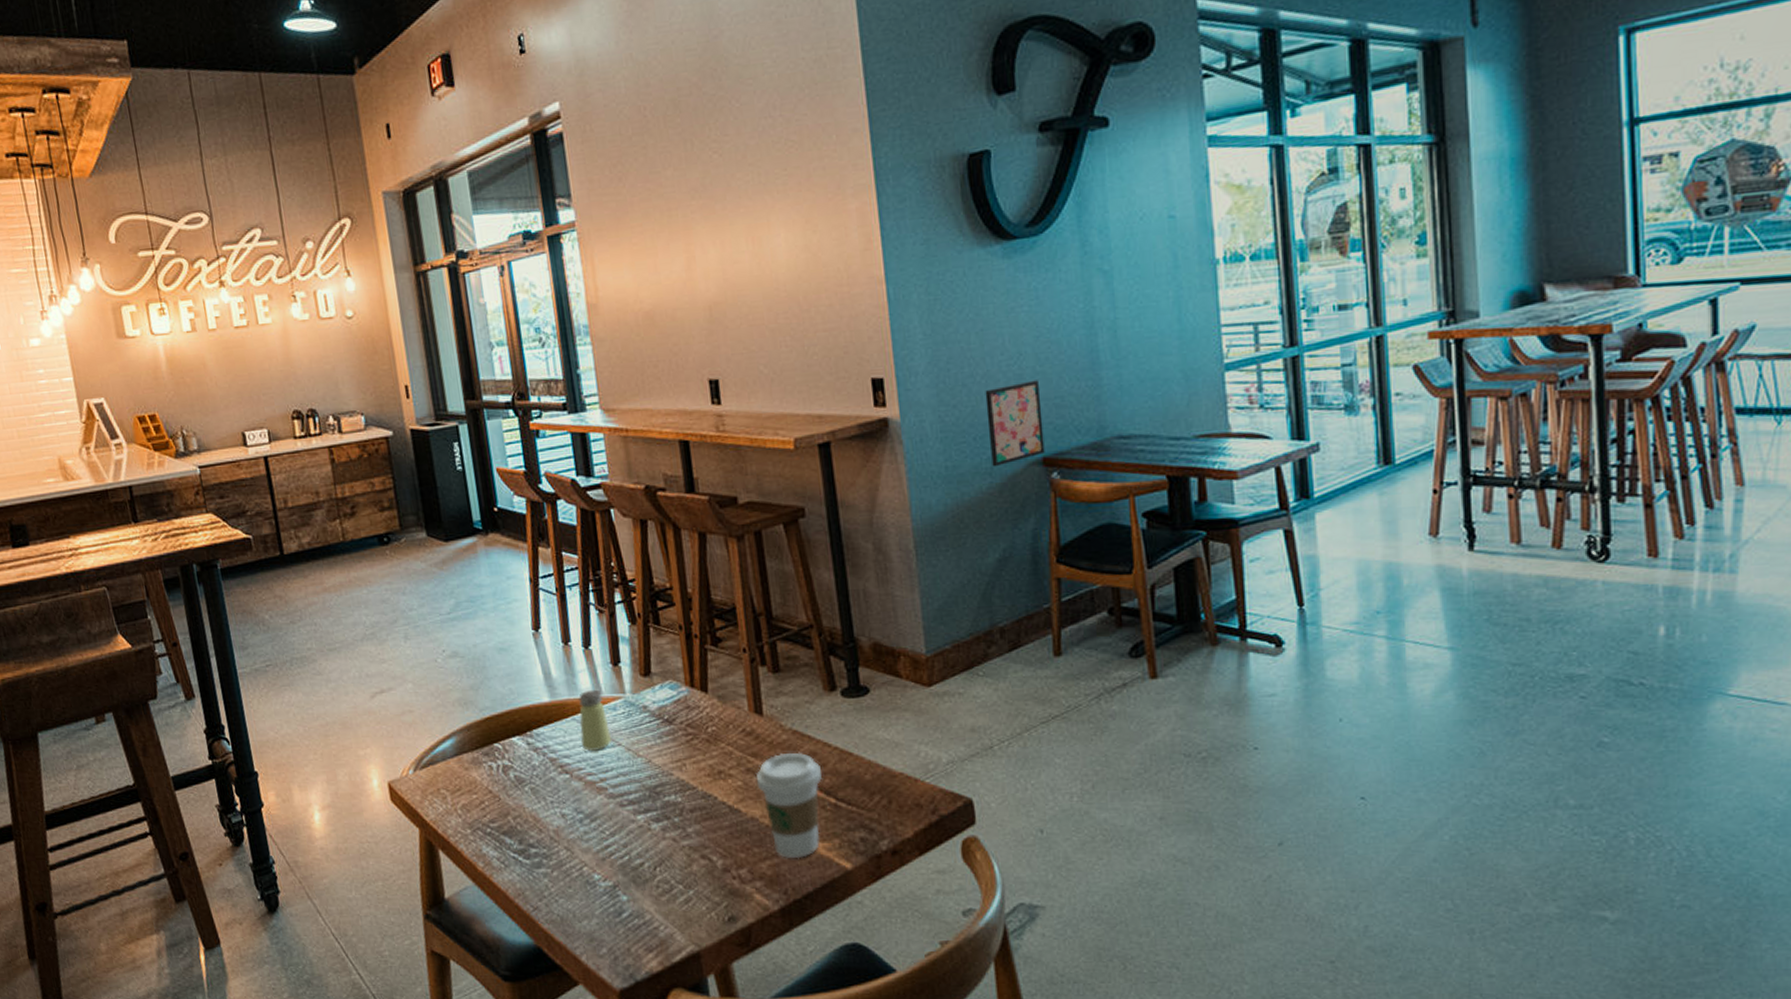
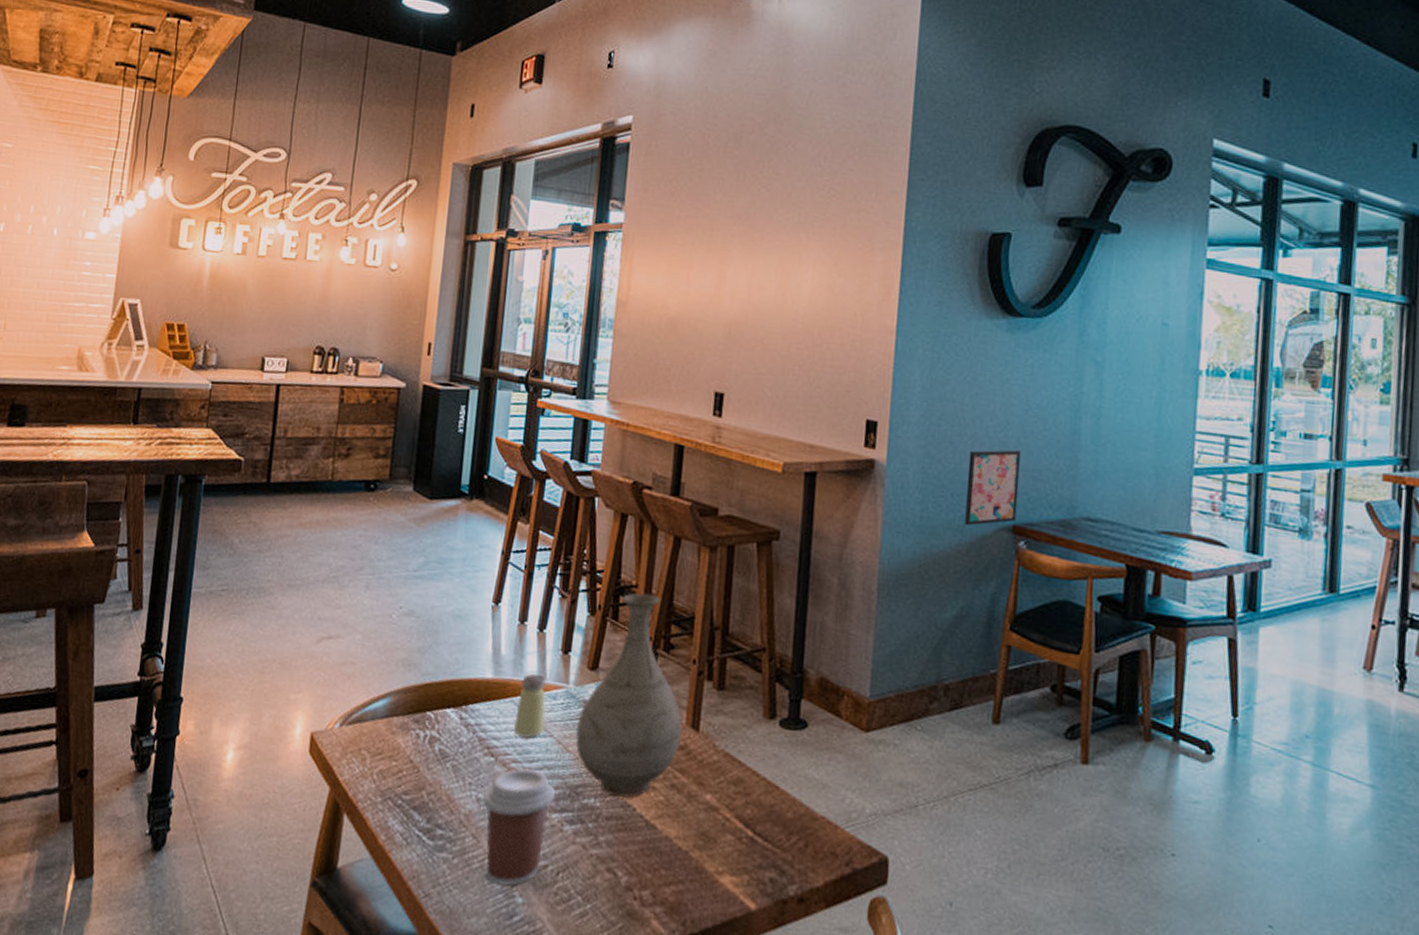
coffee cup: none [567,779,636,888] -> present [482,768,555,886]
vase: none [641,593,747,790] -> present [575,593,683,798]
coffee cup: present [755,752,823,859] -> none [678,775,745,890]

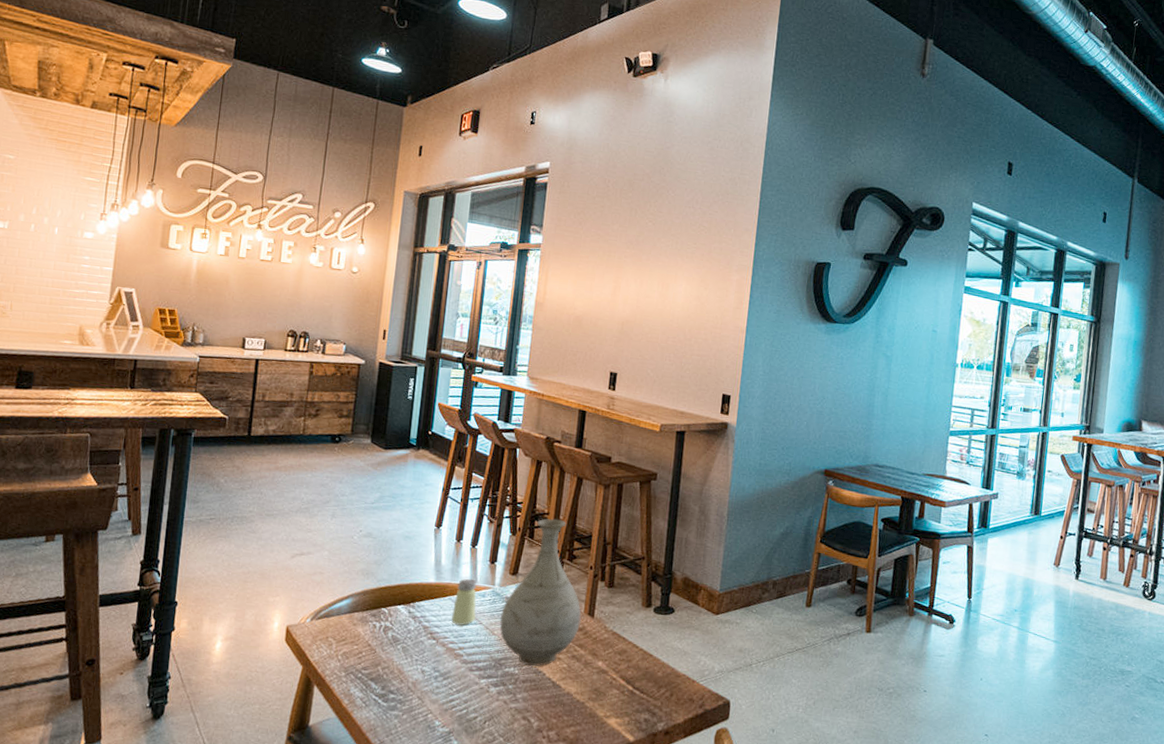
coffee cup: present [482,768,555,886] -> none [426,648,483,733]
wall art: present [964,449,1021,526] -> none [791,416,832,470]

